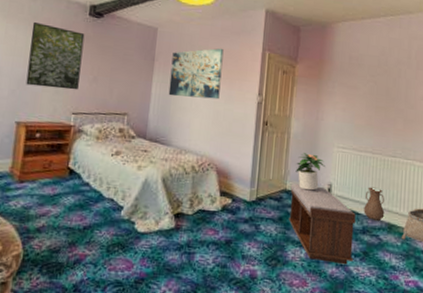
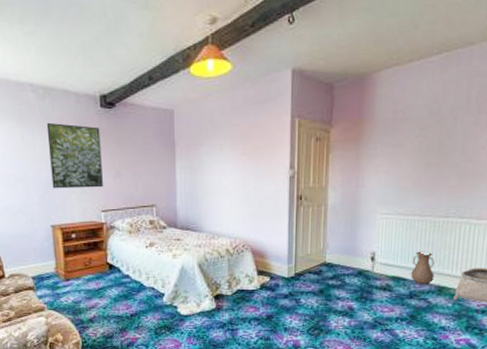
wall art: present [168,48,224,100] -> none [193,122,248,182]
bench: present [288,182,356,265] -> none [329,255,402,329]
potted plant: present [296,153,325,191] -> none [335,224,367,261]

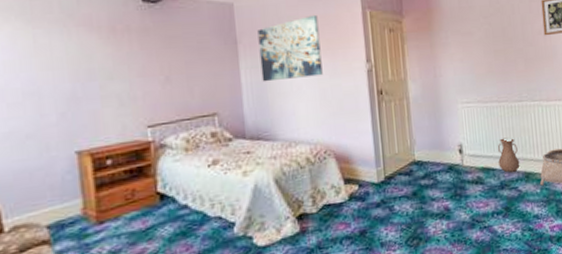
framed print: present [46,122,103,189] -> none [69,20,149,104]
wall art: none [193,122,248,182] -> present [257,14,323,82]

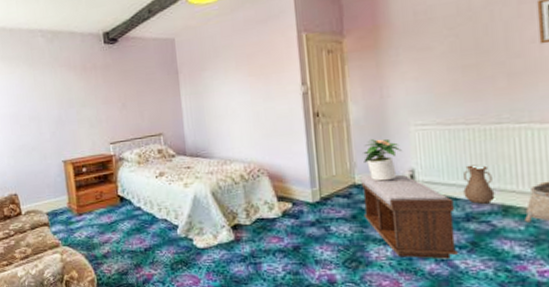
wall art: present [257,14,323,82] -> none [195,42,257,107]
bench: none [419,149,496,229] -> present [360,174,458,259]
potted plant: none [421,116,452,157] -> present [363,139,402,181]

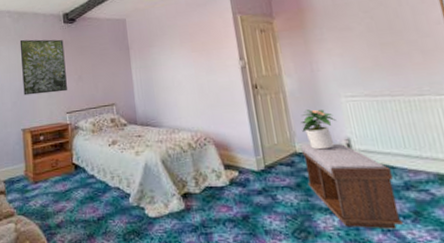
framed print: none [55,62,110,125] -> present [19,39,67,96]
vase: present [463,164,495,204] -> none [396,134,430,172]

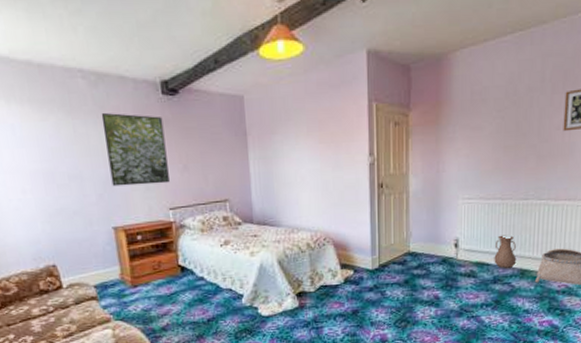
potted plant: present [300,109,336,150] -> none [418,210,450,250]
bench: present [300,143,403,230] -> none [414,243,486,316]
vase: none [396,134,430,172] -> present [494,235,517,269]

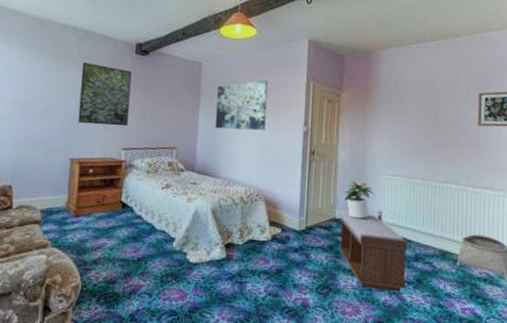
wall art: none [266,107,326,173] -> present [215,80,268,131]
bench: none [414,243,486,316] -> present [338,211,408,293]
potted plant: none [418,210,450,250] -> present [344,181,374,219]
vase: present [494,235,517,269] -> none [416,213,438,248]

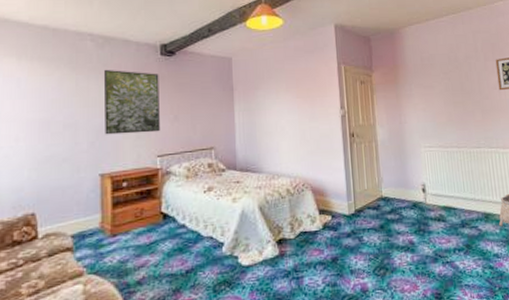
wall art: present [215,80,268,131] -> none [250,68,303,123]
bench: present [338,211,408,293] -> none [386,188,458,262]
potted plant: present [344,181,374,219] -> none [388,158,416,194]

